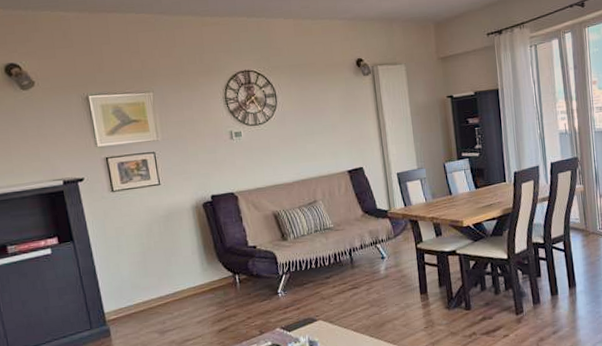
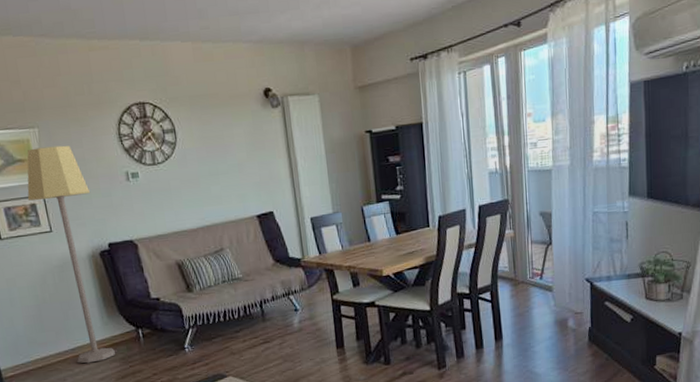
lamp: none [139,107,213,307] -> present [26,145,115,364]

